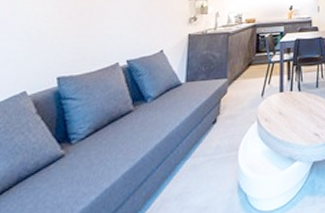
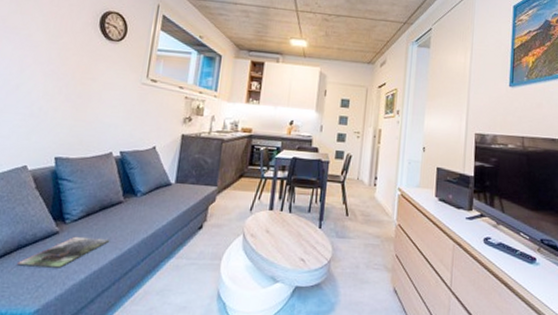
magazine: none [18,151,122,201] -> present [17,236,110,268]

